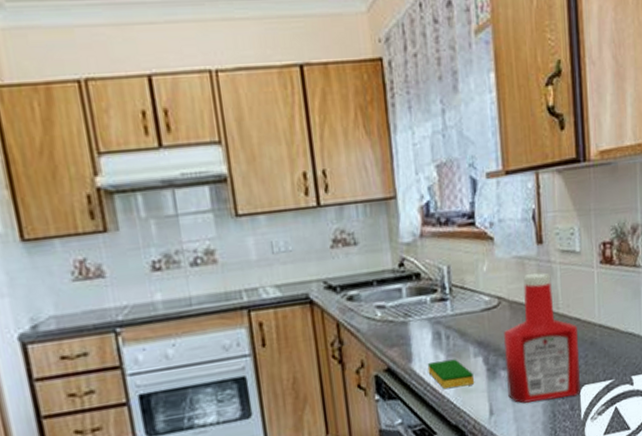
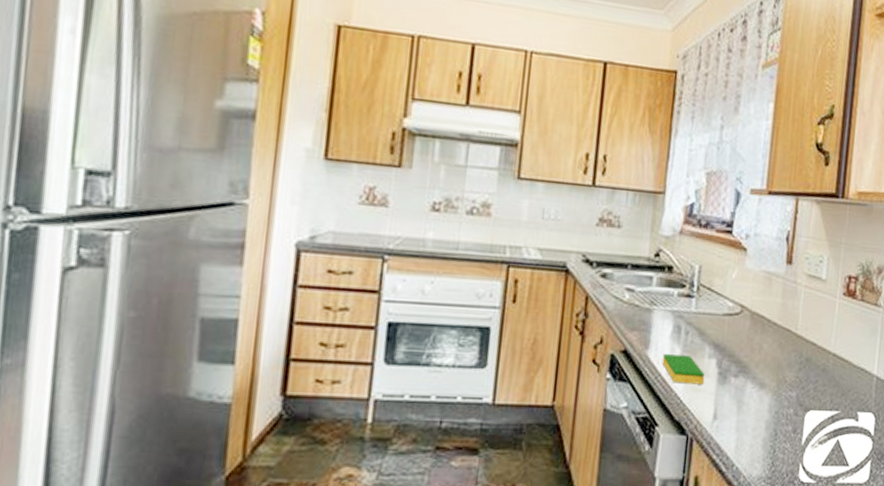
ketchup bottle: present [503,272,580,404] -> none [734,290,812,419]

